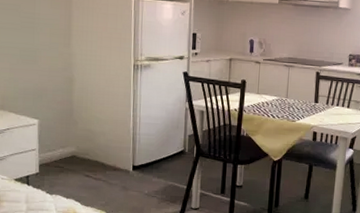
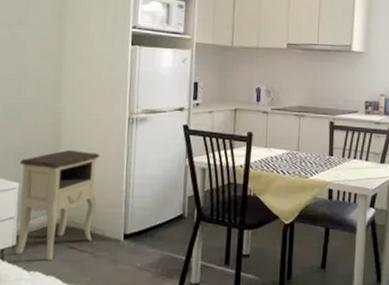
nightstand: none [37,92,109,186] -> present [15,150,100,261]

